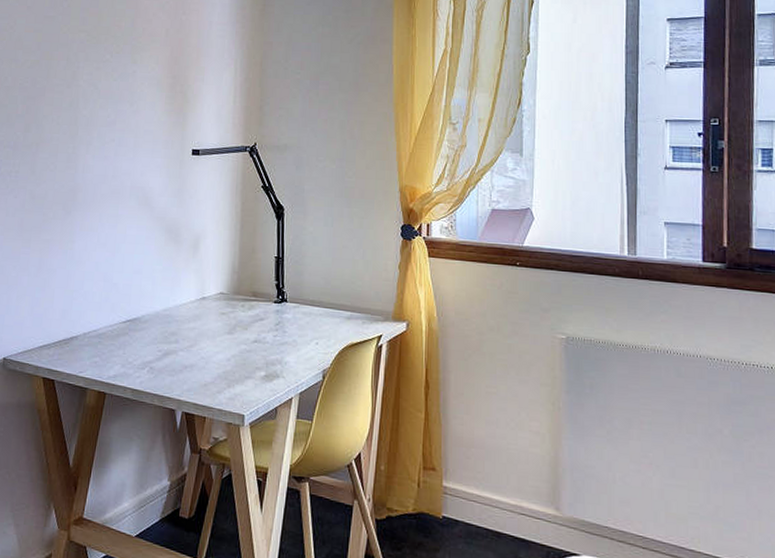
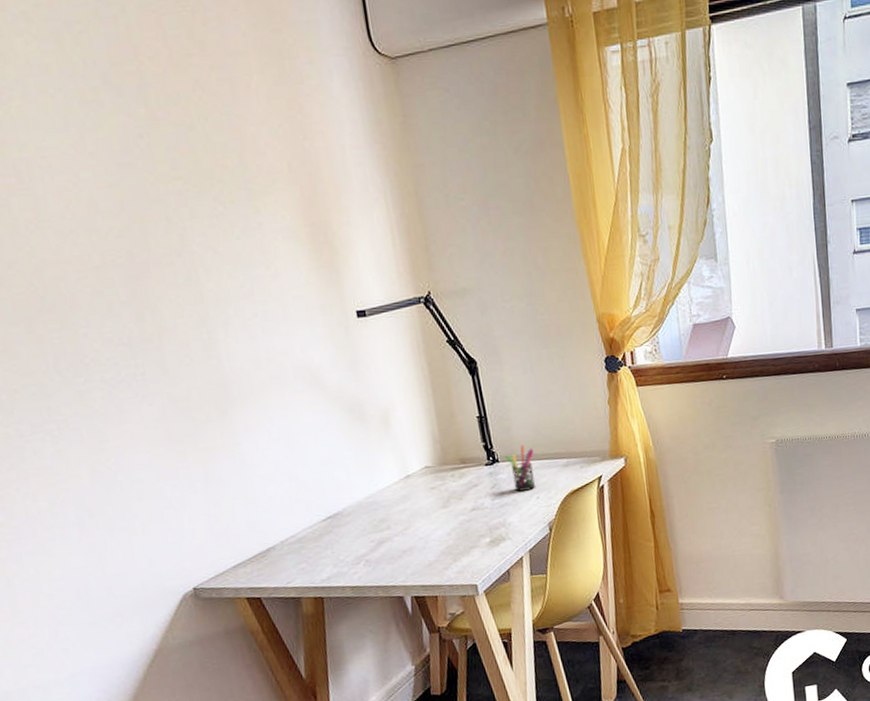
pen holder: none [293,290,321,335] -> present [505,445,536,492]

